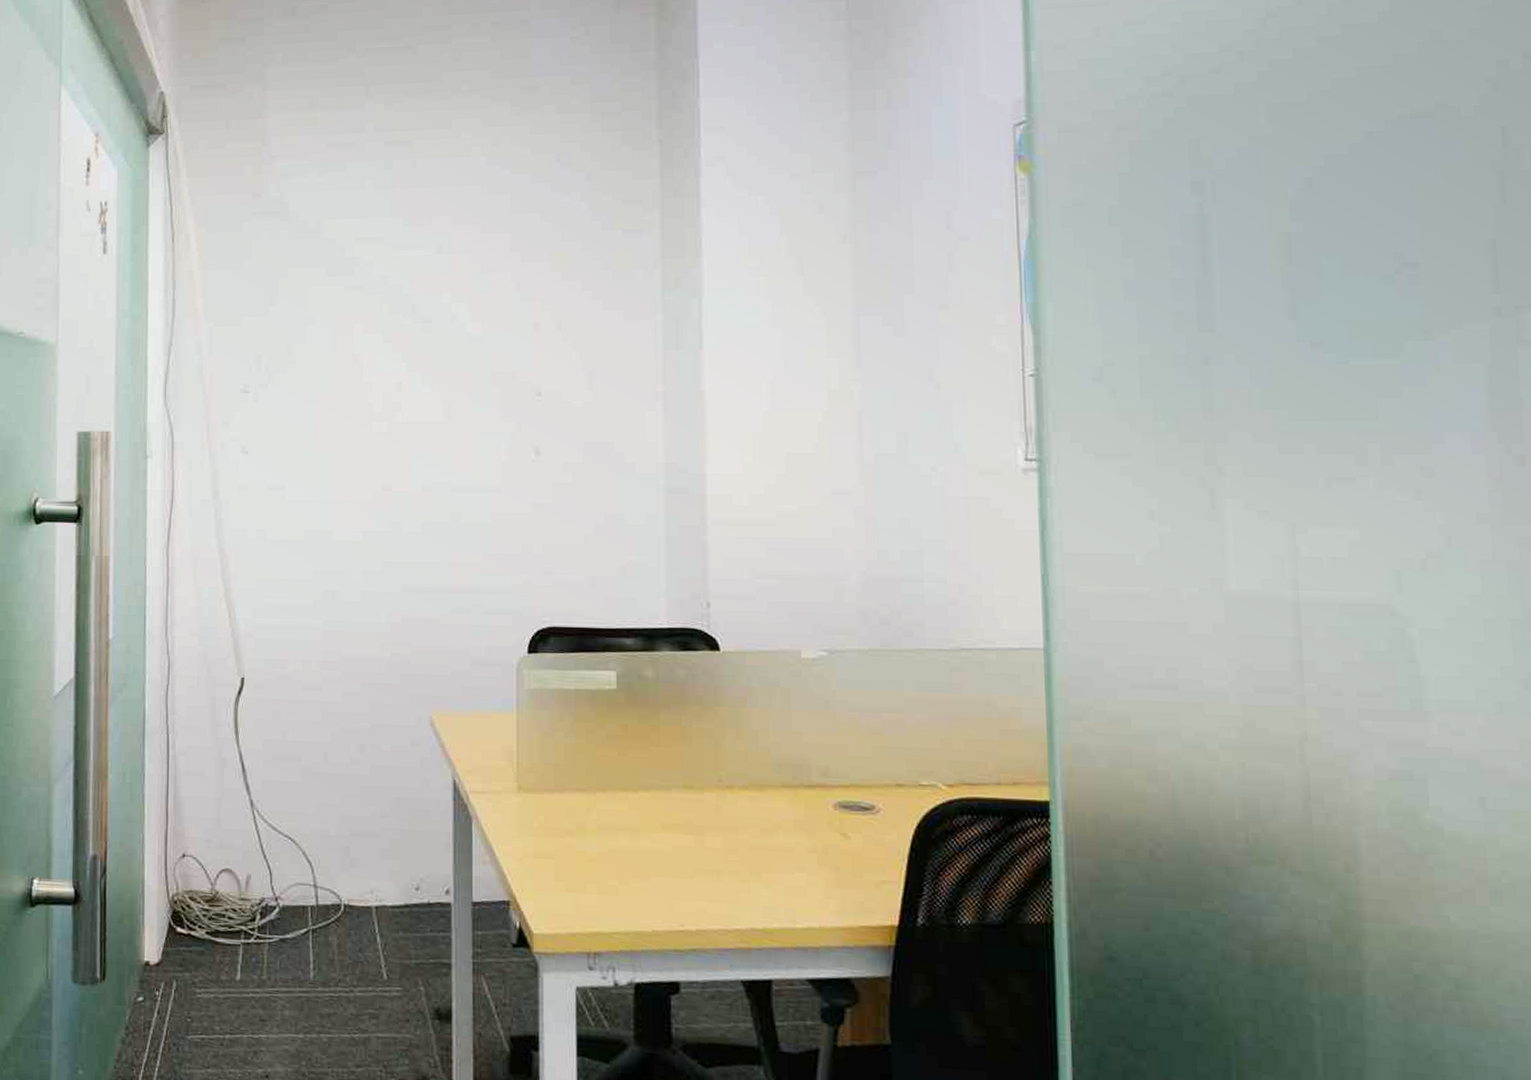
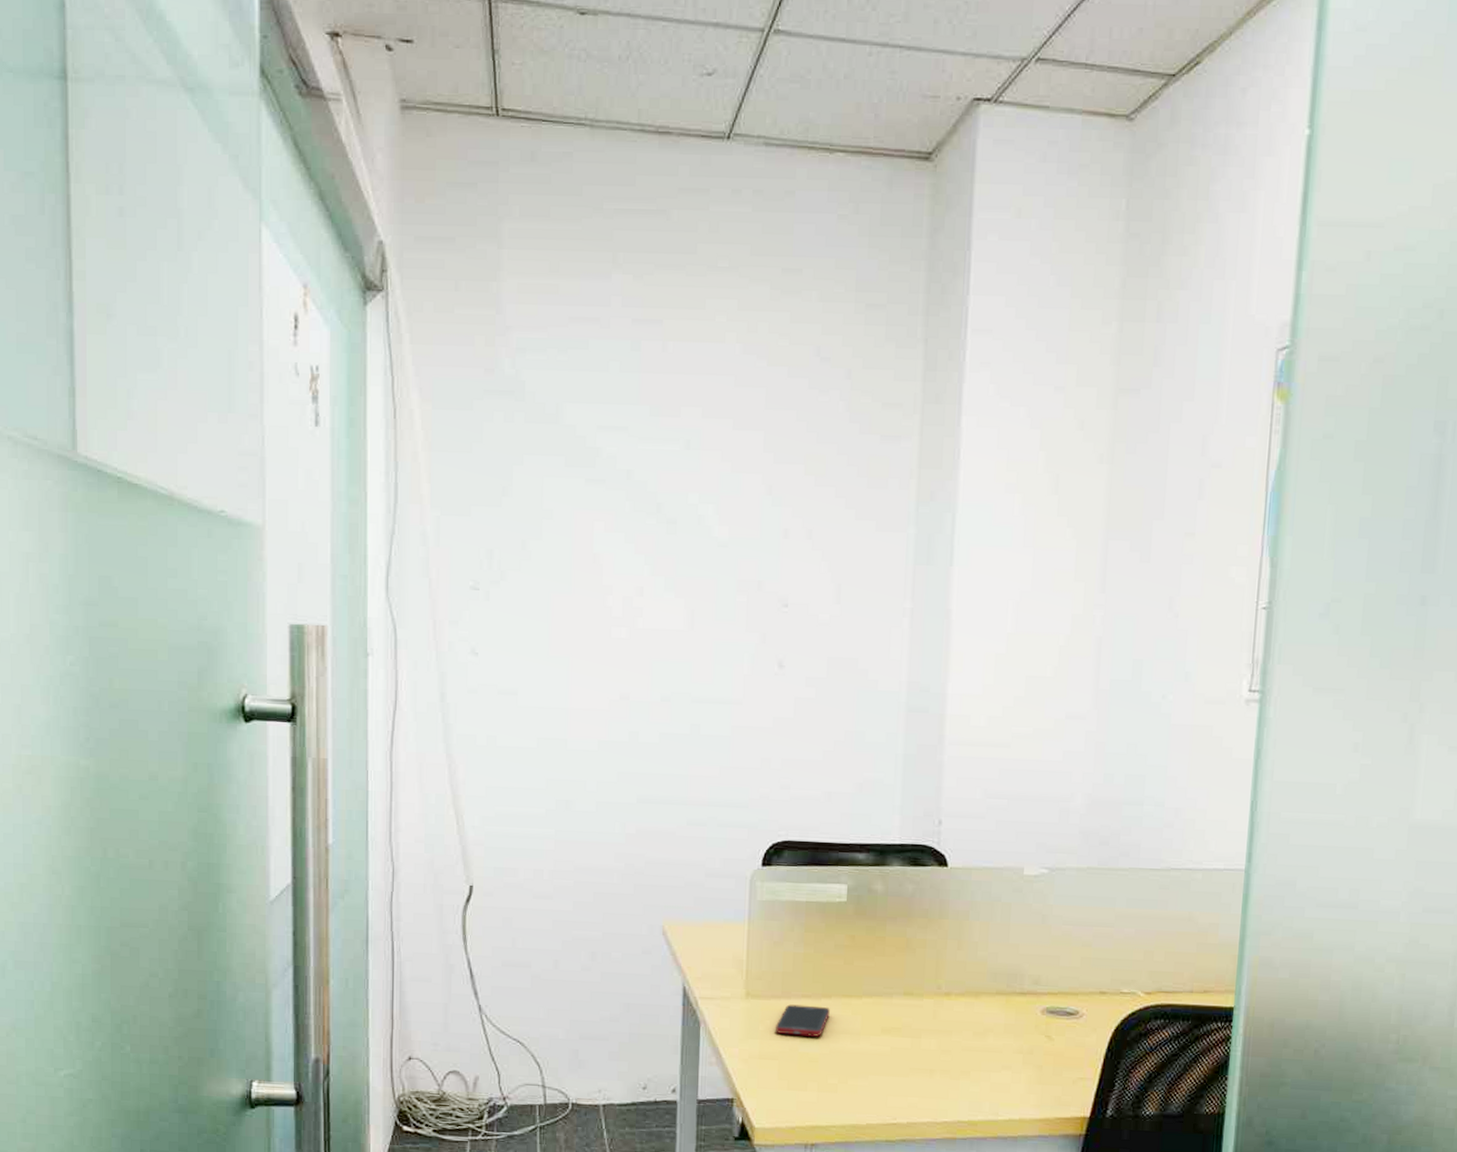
cell phone: none [550,798,606,834] -> present [776,1004,830,1037]

